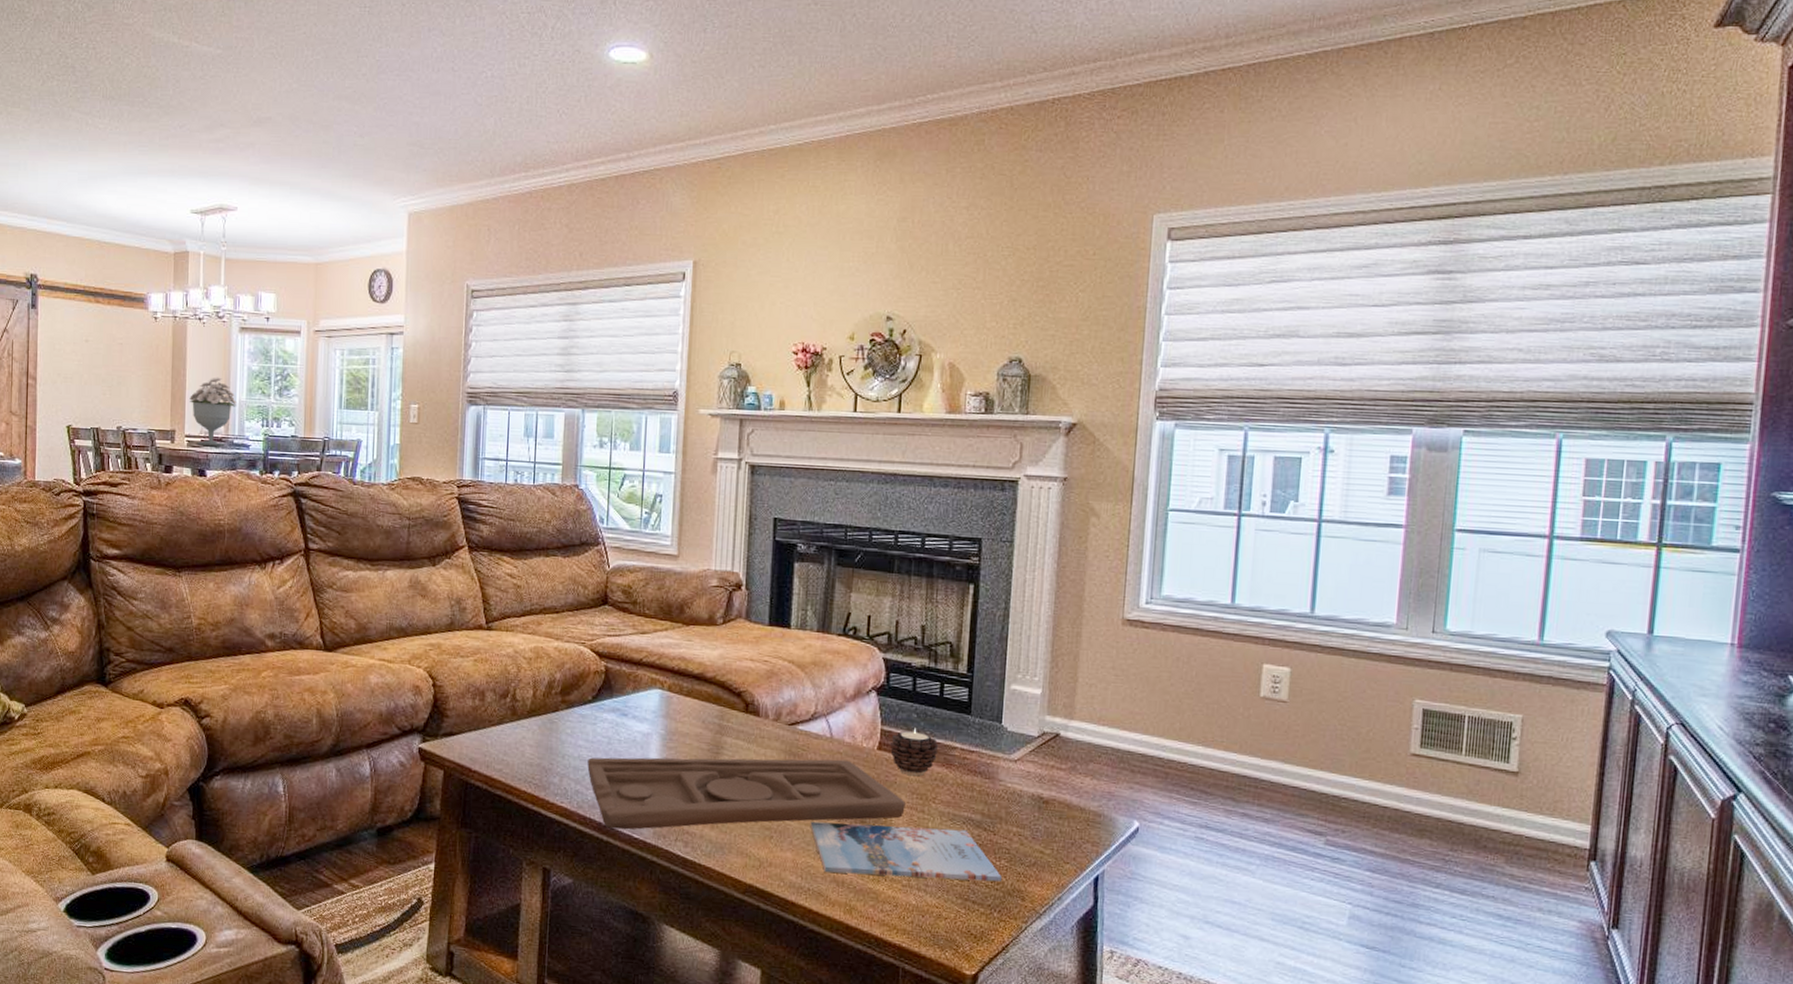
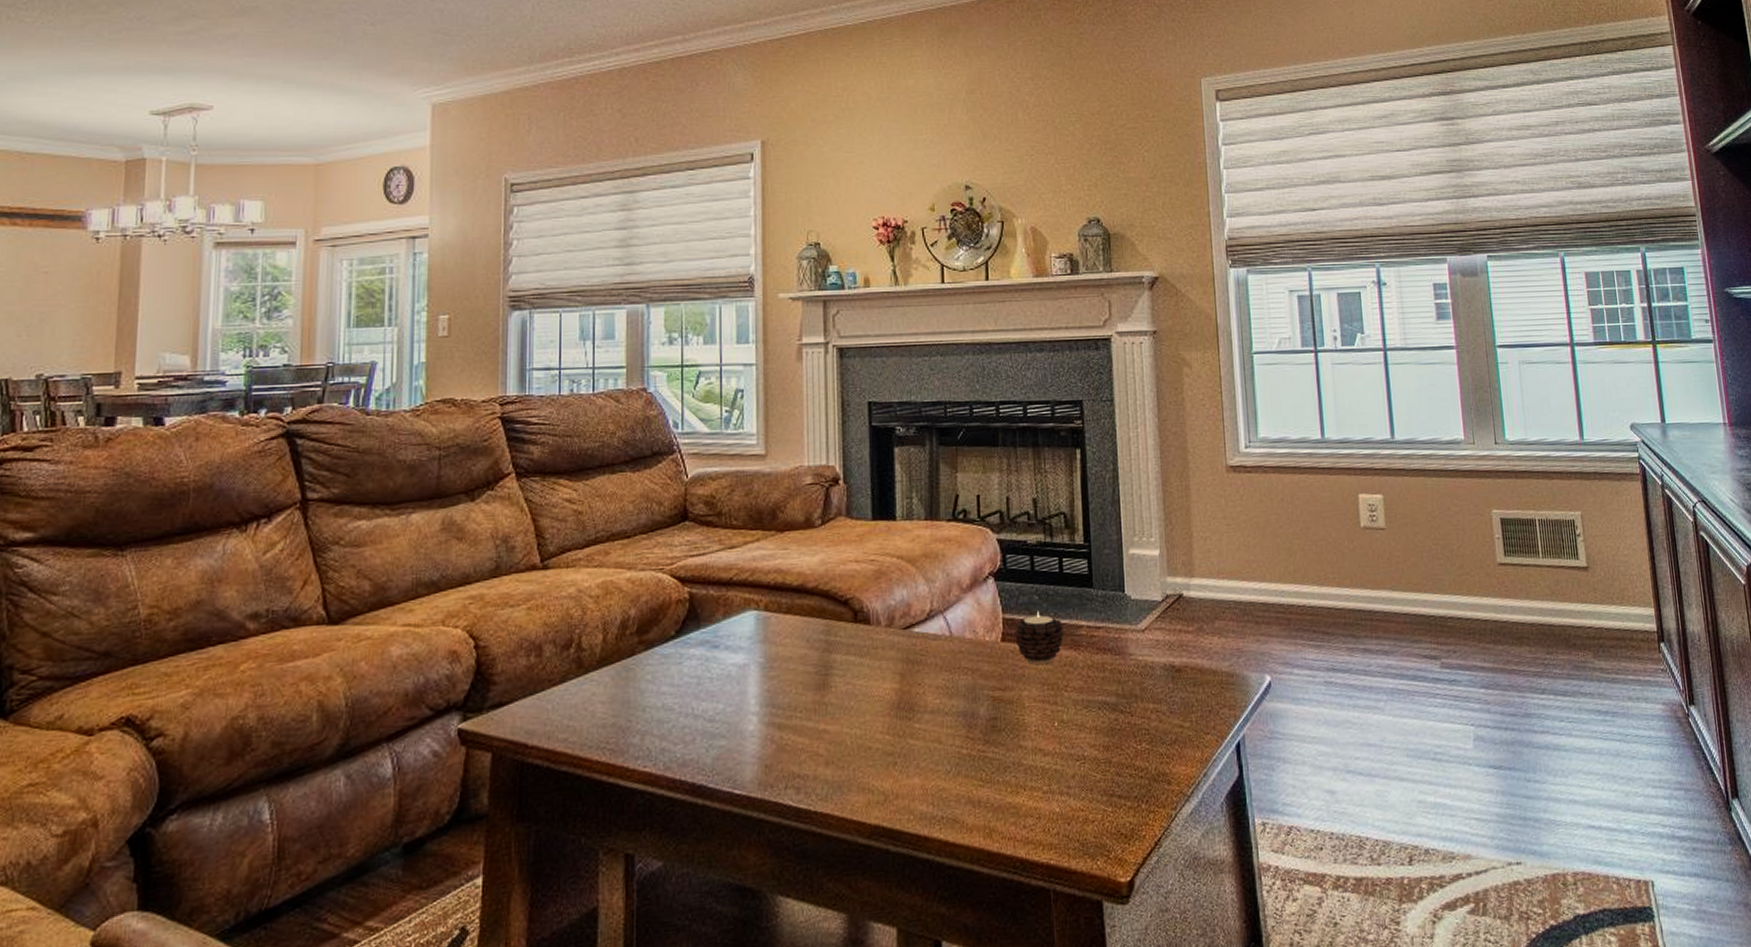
bouquet: present [189,377,237,448] -> none [143,303,210,389]
decorative tray: present [587,757,905,830] -> none [674,659,1037,789]
magazine: present [810,821,1002,882] -> none [937,716,1145,793]

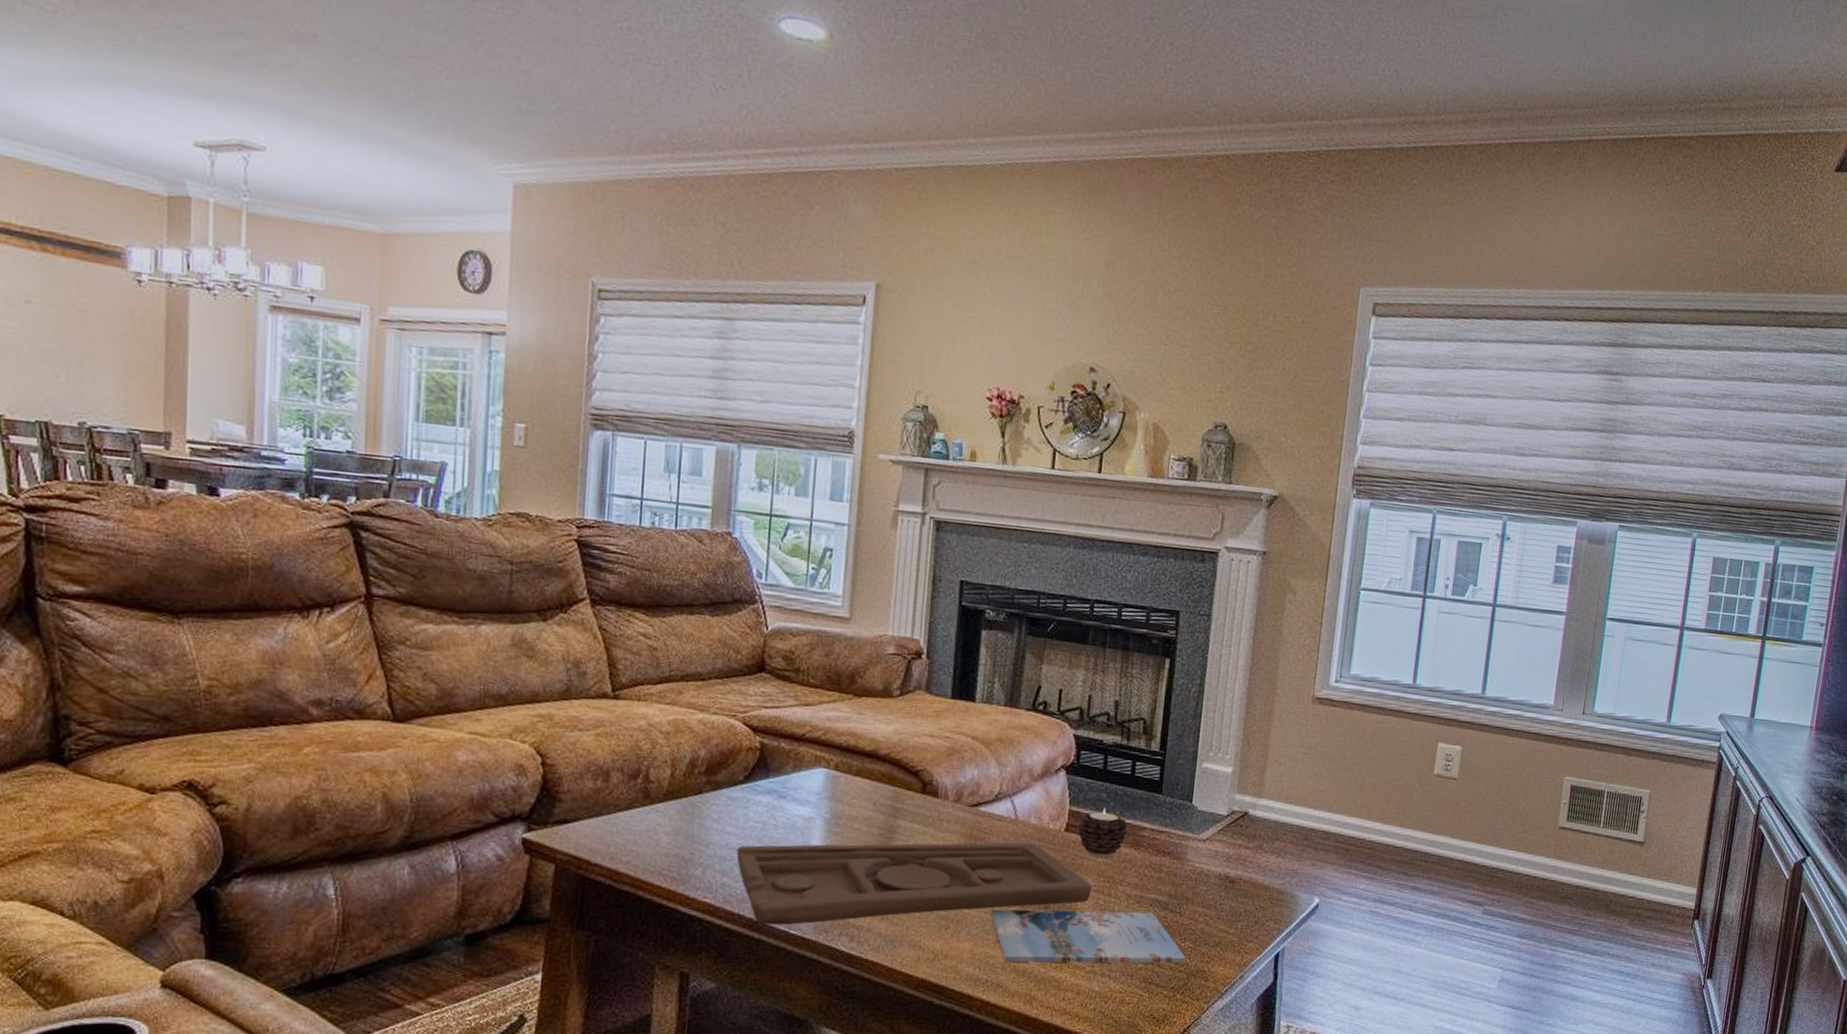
decorative tray: none [674,659,1037,789] -> present [736,842,1092,926]
magazine: none [937,716,1145,793] -> present [990,909,1186,964]

